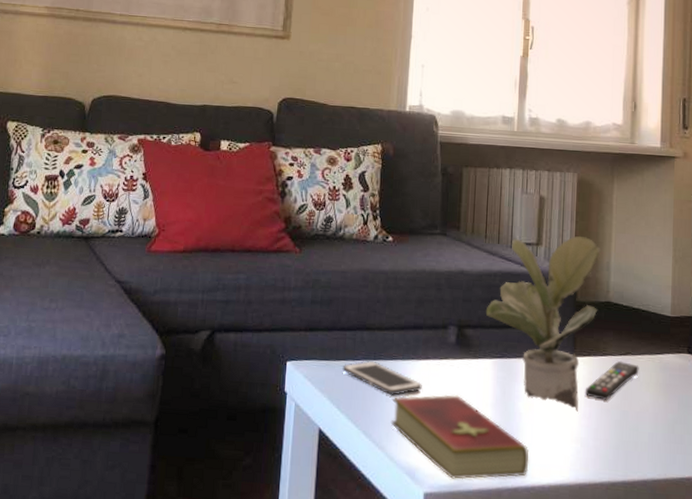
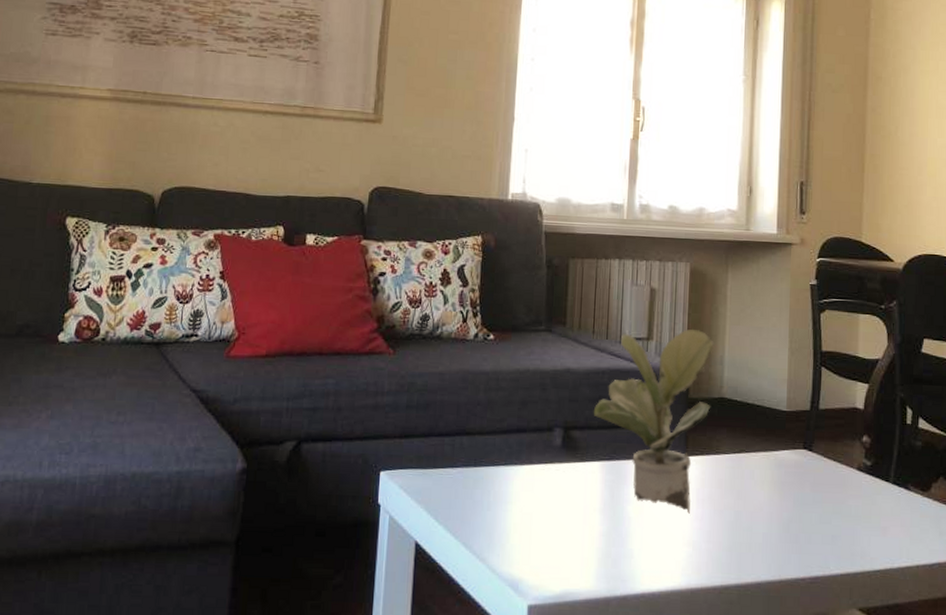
cell phone: present [342,361,422,396] -> none [440,468,526,504]
hardcover book: present [390,394,530,480] -> none [492,501,639,590]
remote control: present [584,360,639,400] -> none [697,458,754,501]

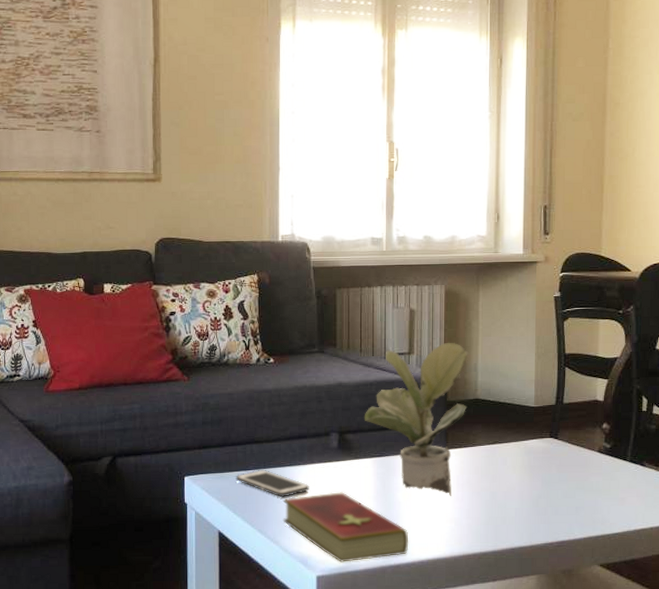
cell phone: none [440,468,526,504] -> present [236,470,309,497]
hardcover book: none [492,501,639,590] -> present [283,492,409,562]

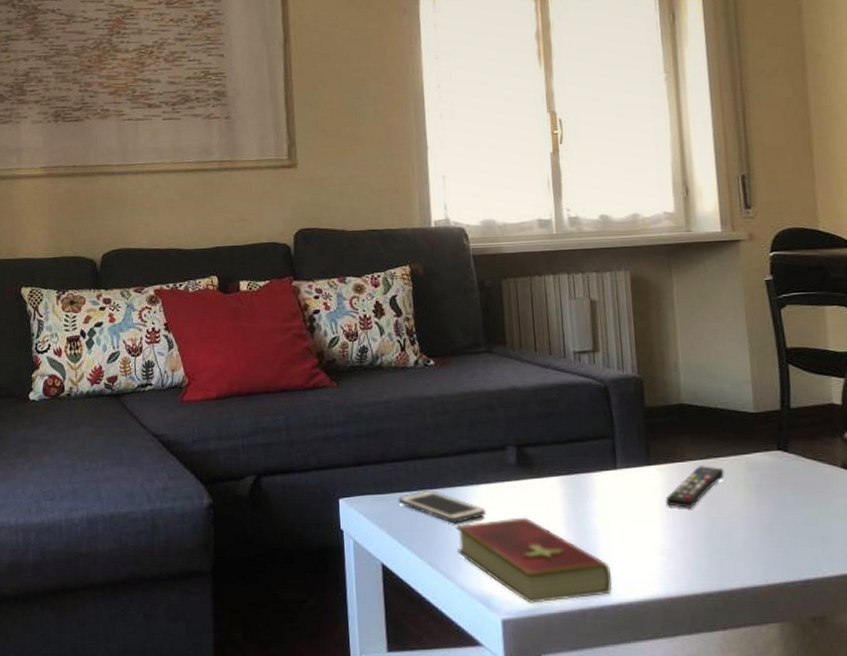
potted plant: present [364,342,469,497] -> none [545,337,670,524]
remote control: none [457,449,506,484] -> present [665,465,725,508]

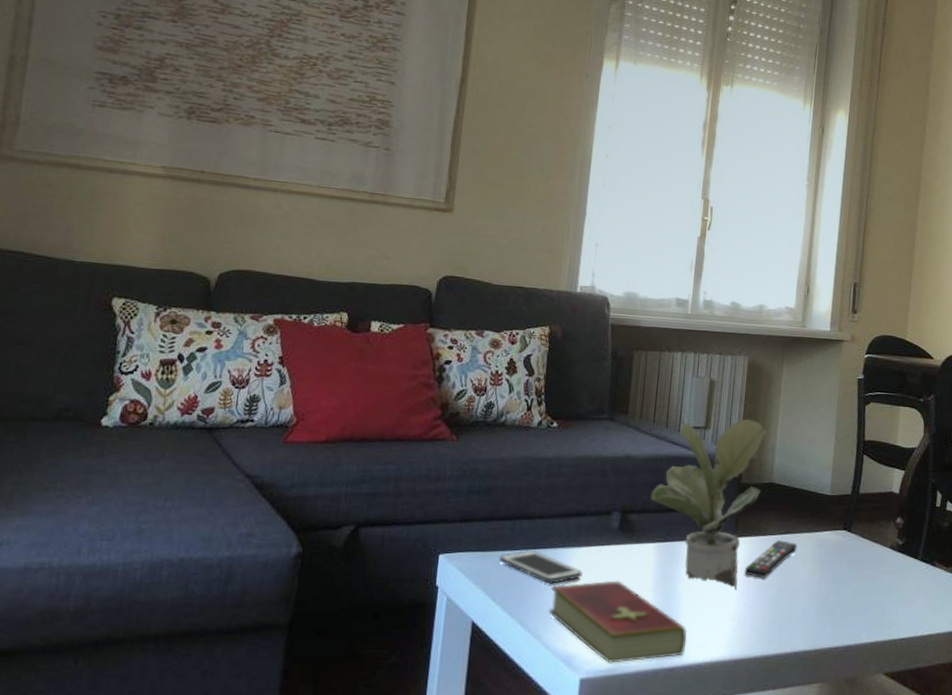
potted plant: none [545,337,670,524] -> present [650,418,768,592]

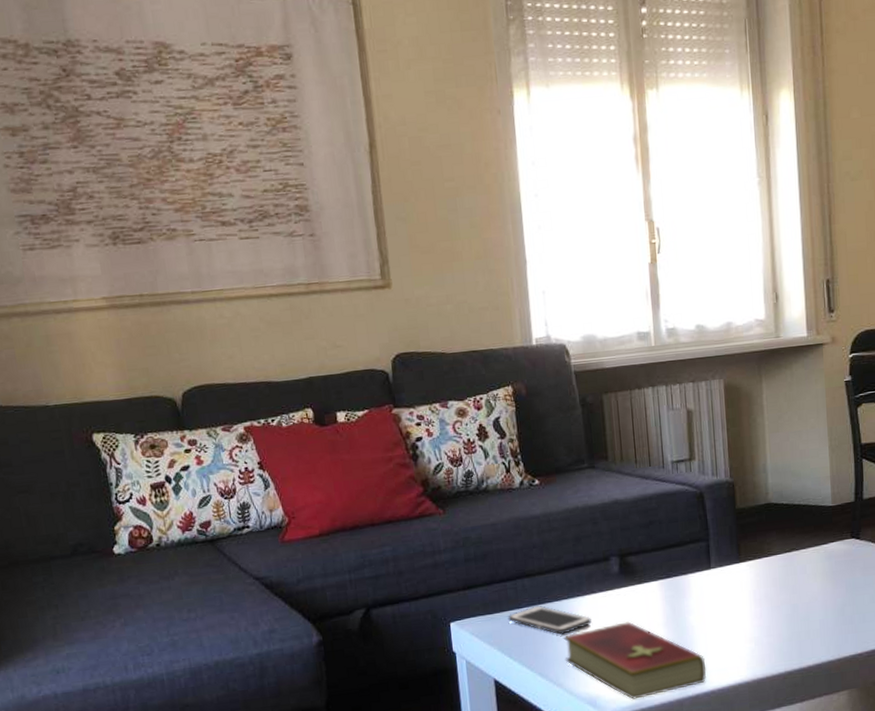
potted plant: present [650,418,768,592] -> none [645,442,759,615]
remote control: present [744,539,797,578] -> none [753,557,805,599]

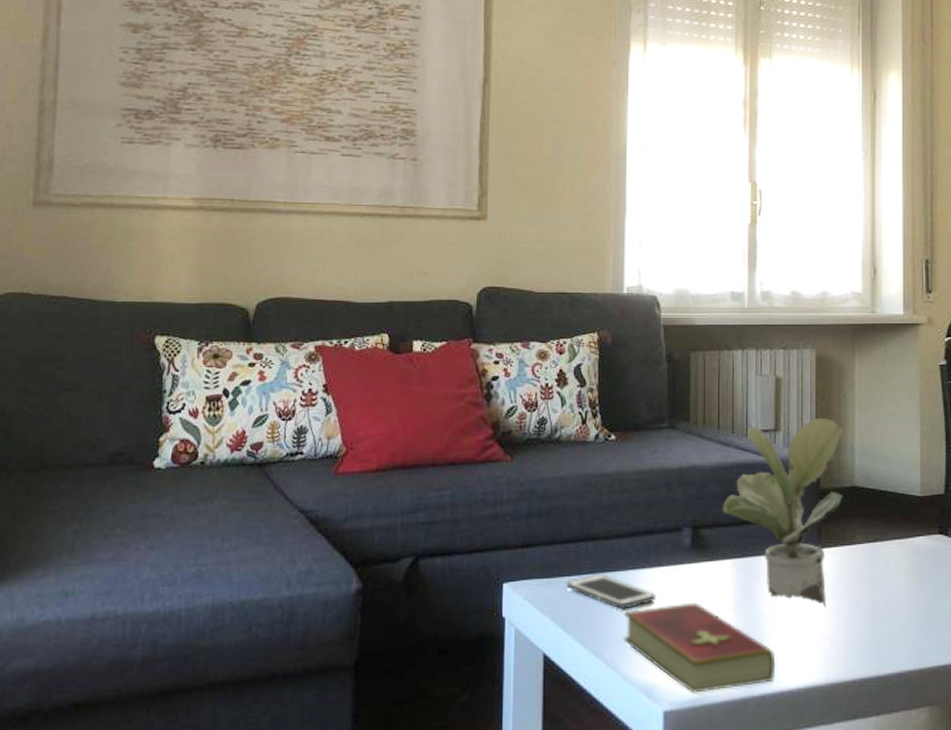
potted plant: none [645,442,759,615] -> present [722,417,844,609]

